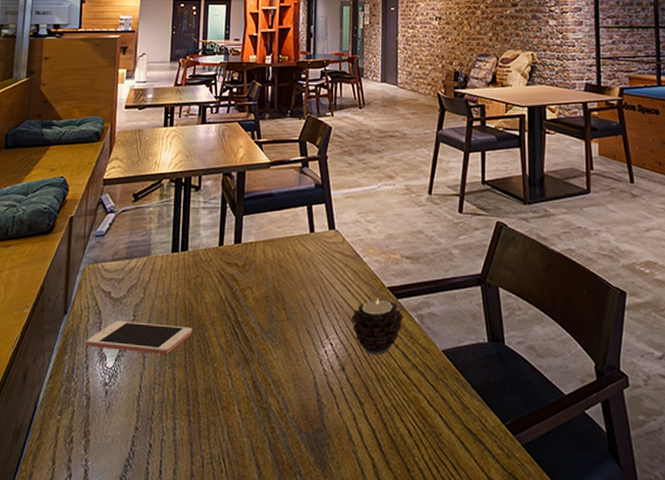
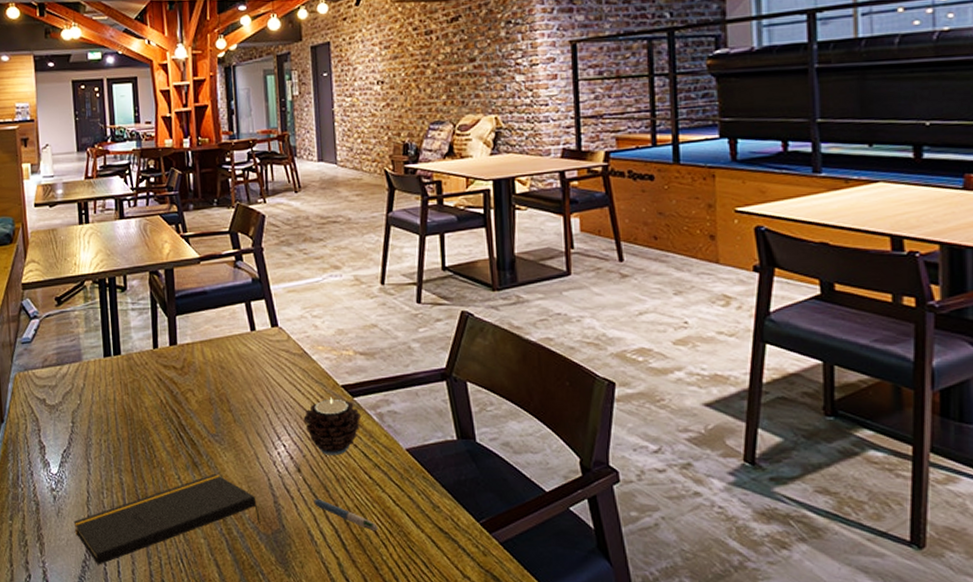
cell phone: present [86,320,193,355] -> none [27,427,135,460]
notepad: none [121,370,304,464] -> present [73,473,262,565]
pen: none [353,399,412,432] -> present [312,500,378,532]

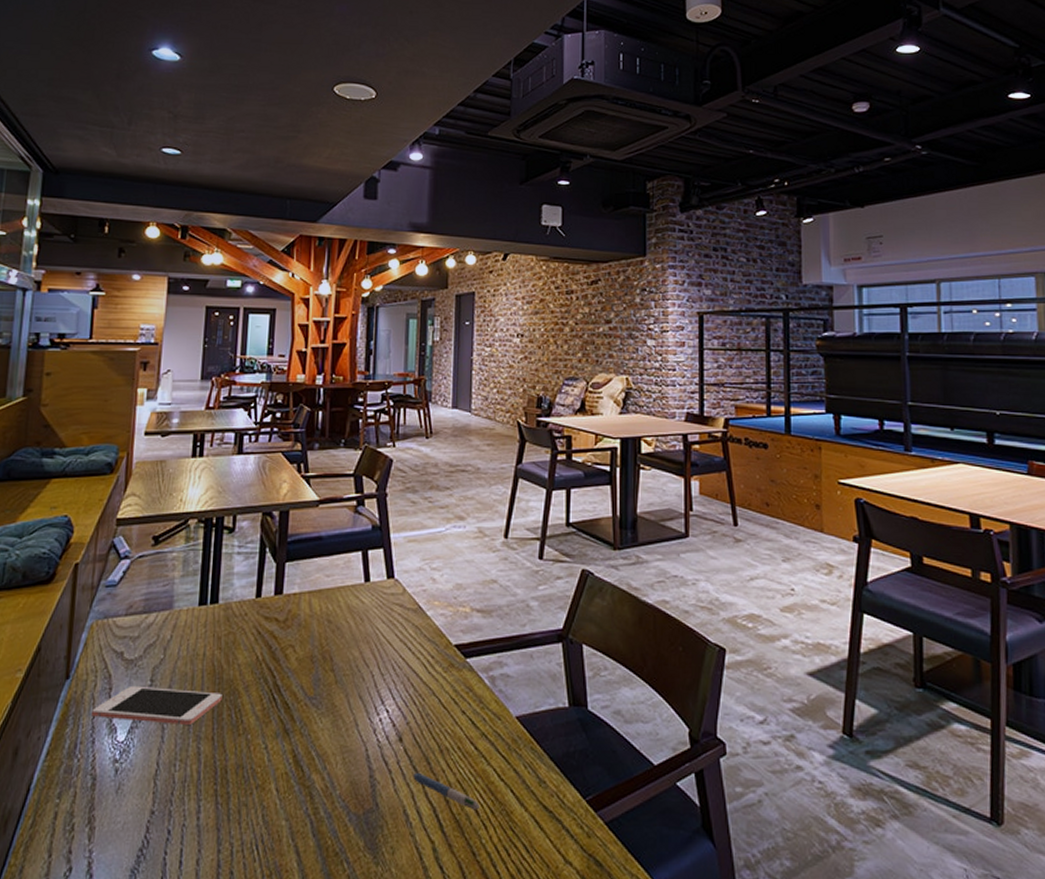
cell phone: none [27,427,135,460] -> present [92,685,222,726]
notepad: present [73,473,262,565] -> none [134,742,353,854]
candle: present [303,397,362,455] -> none [411,657,473,723]

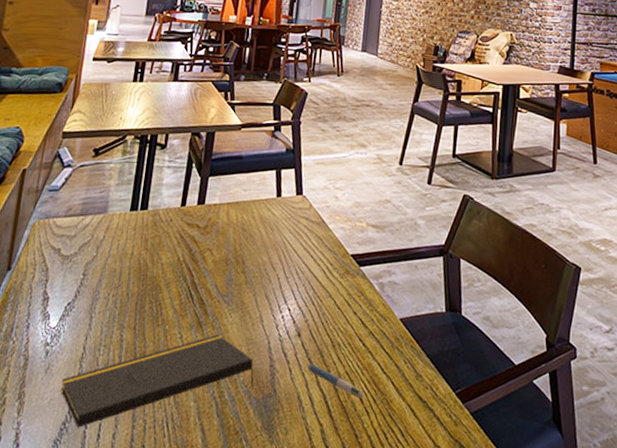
cell phone: present [92,685,222,726] -> none [28,278,146,316]
notepad: none [134,742,353,854] -> present [60,334,254,428]

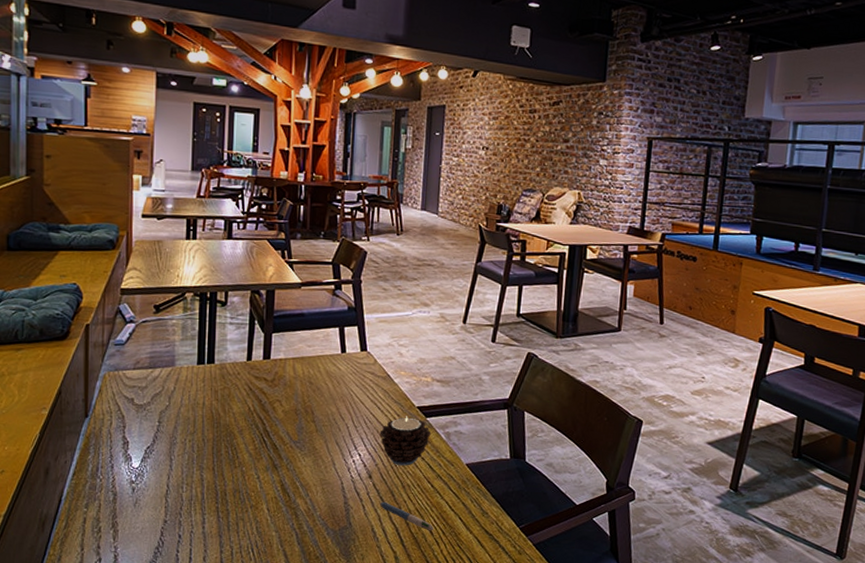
notepad: present [60,334,254,428] -> none [150,475,331,552]
candle: none [311,265,365,322] -> present [379,416,432,466]

